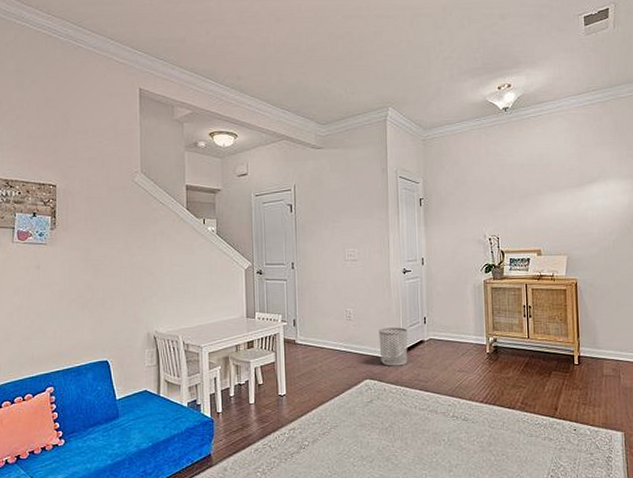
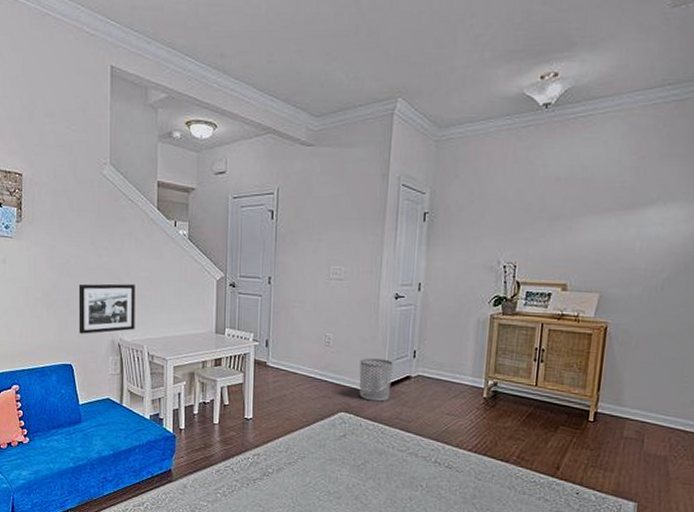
picture frame: none [113,279,170,330] -> present [78,283,135,334]

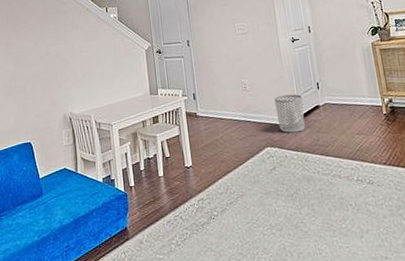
picture frame: present [78,283,135,334] -> none [32,64,82,114]

